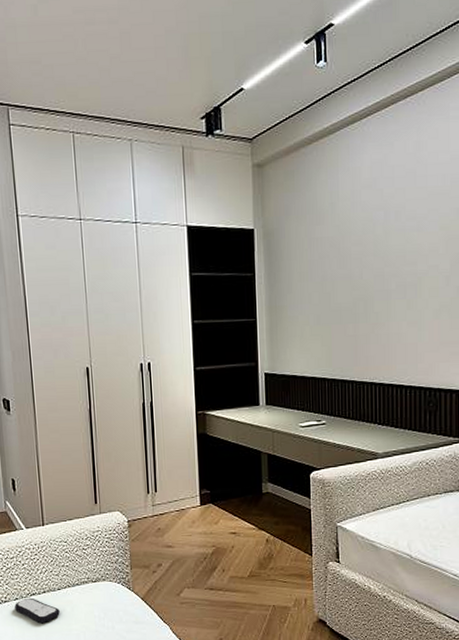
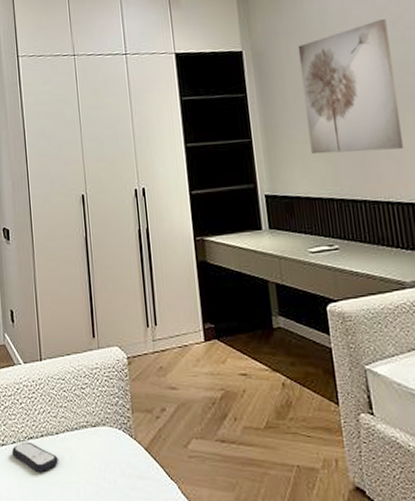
wall art: none [307,207,392,337] -> present [297,18,403,155]

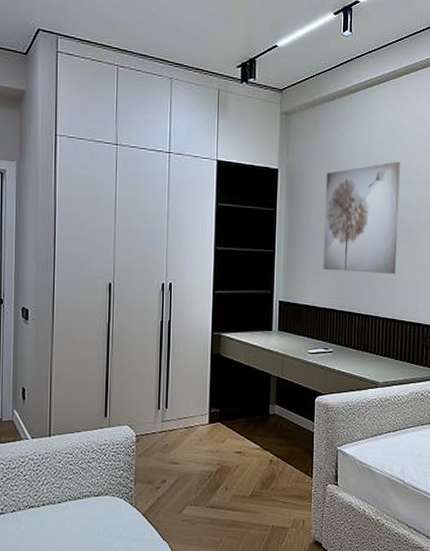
remote control: present [12,441,58,473] -> none [11,510,58,538]

